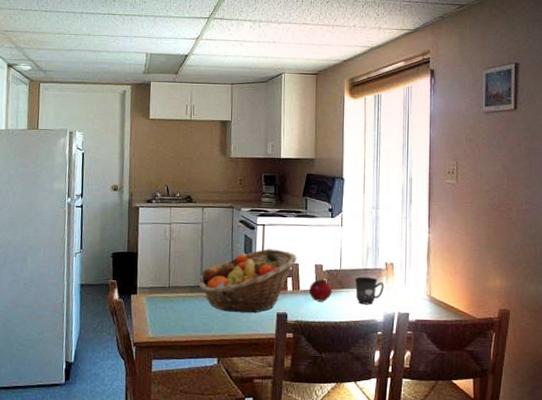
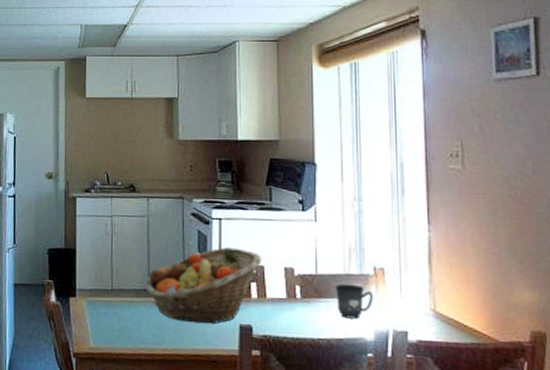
fruit: present [308,279,333,302] -> none [277,285,307,314]

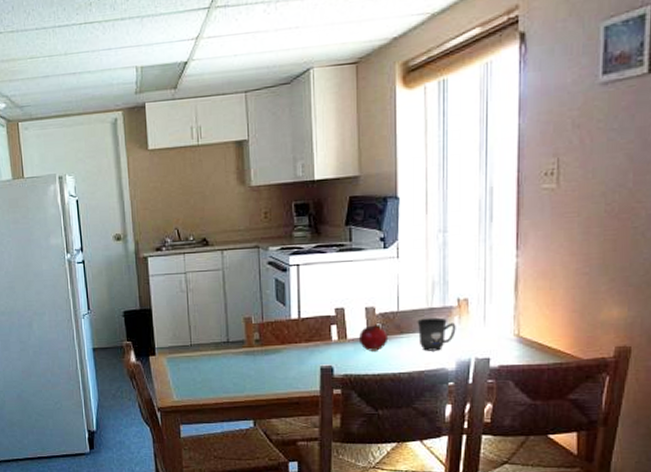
fruit basket: present [144,247,262,325] -> none [223,292,342,369]
fruit: none [277,285,307,314] -> present [358,323,389,351]

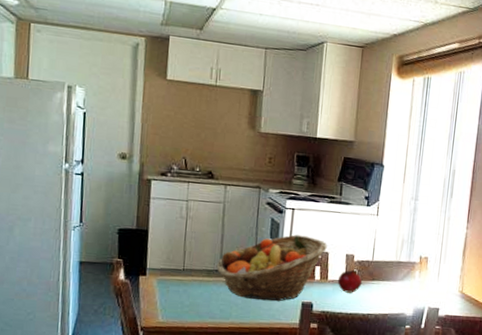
fruit basket: none [223,292,342,369] -> present [216,234,327,302]
mug: present [417,317,456,351] -> none [386,269,417,298]

